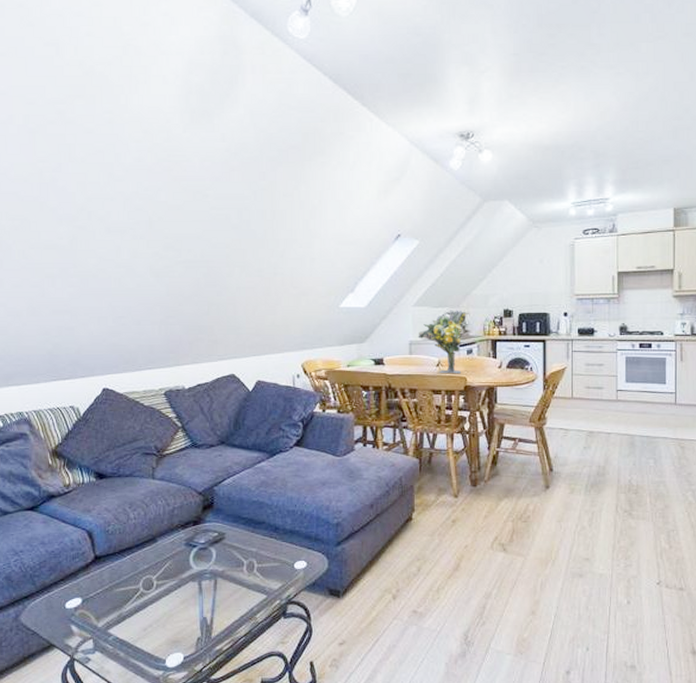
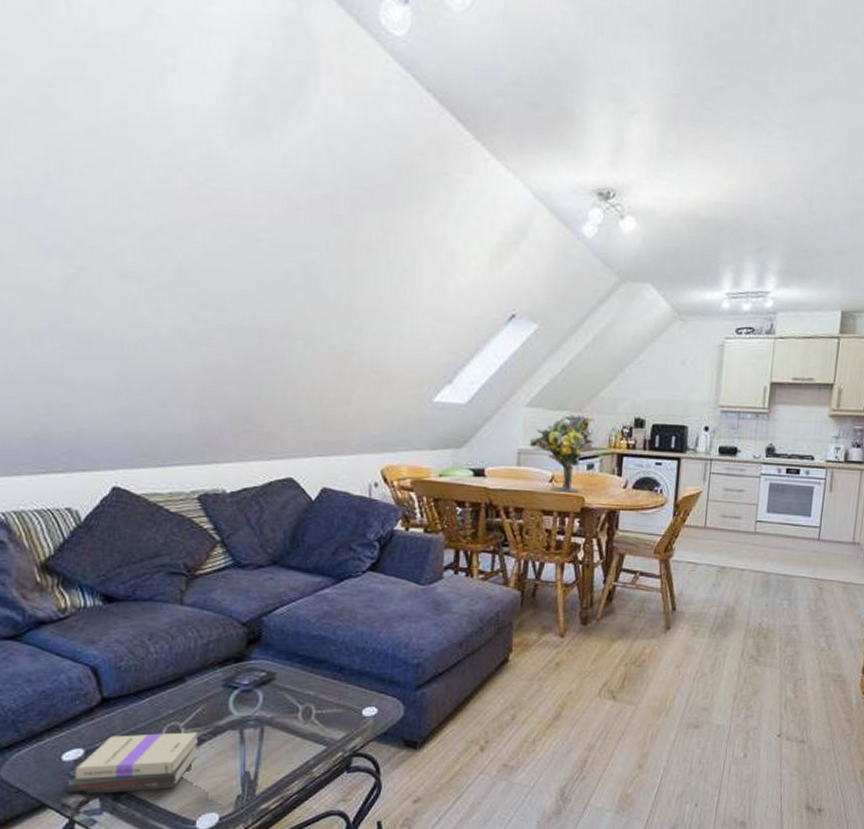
books: none [68,584,167,636] -> present [66,732,199,794]

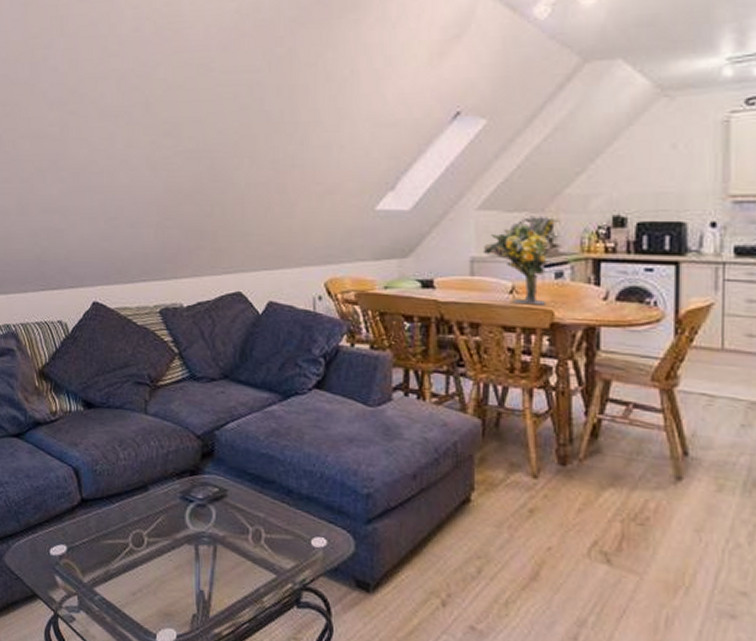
books: present [66,732,199,794] -> none [52,536,160,597]

